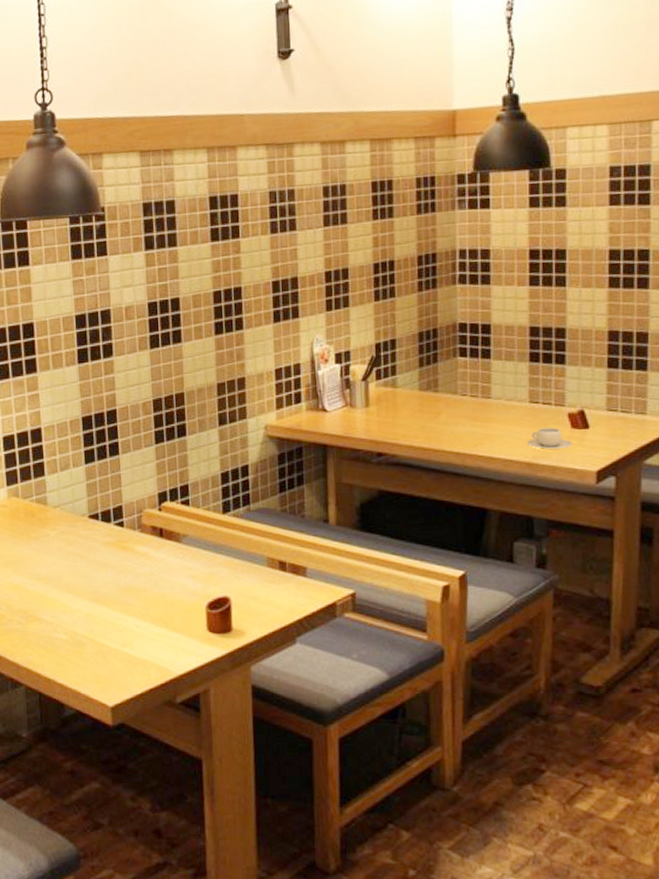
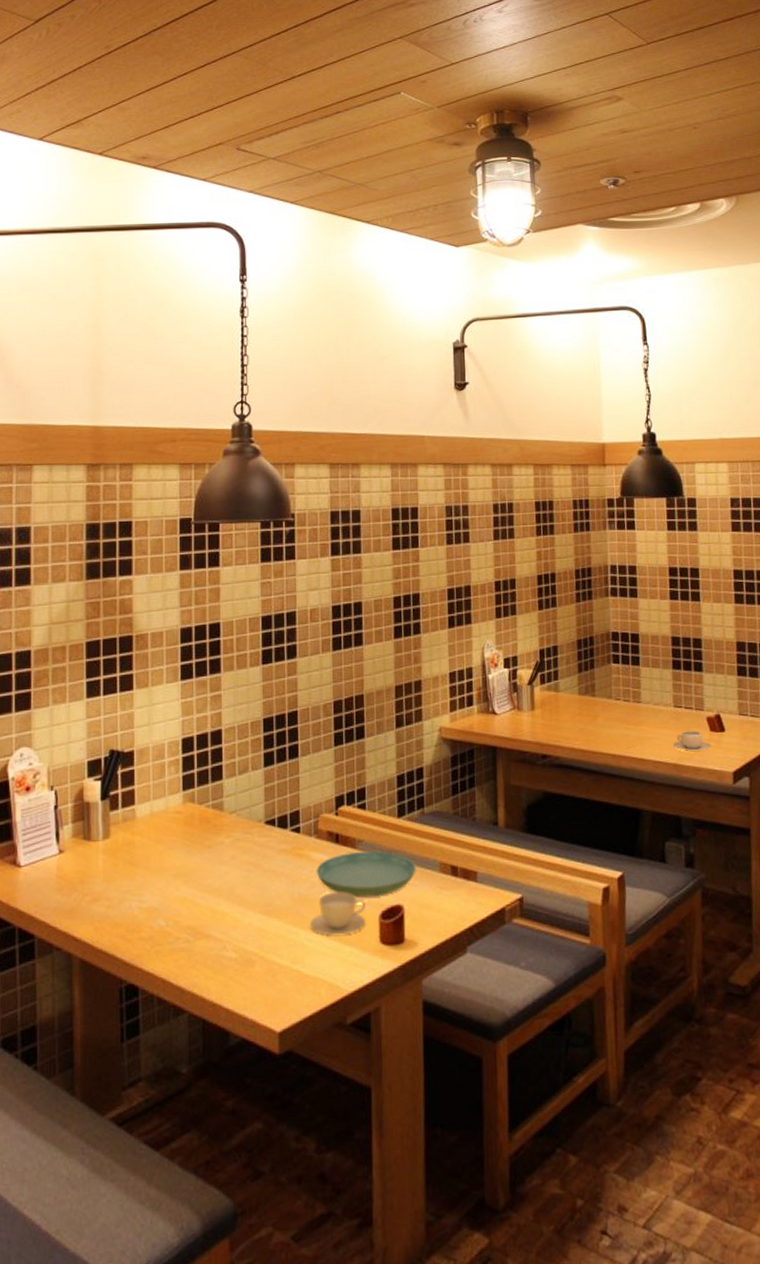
teacup: none [137,583,193,623] -> present [310,892,367,935]
saucer: none [141,545,243,589] -> present [316,850,416,898]

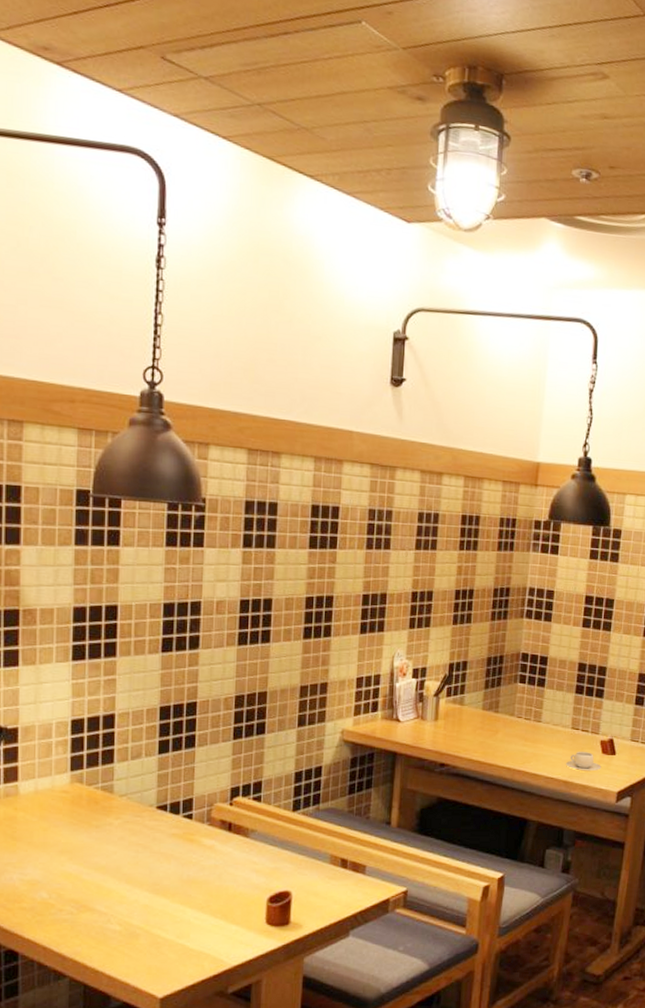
teacup: present [310,892,367,935] -> none [198,876,255,915]
saucer: present [316,850,416,898] -> none [206,840,307,883]

